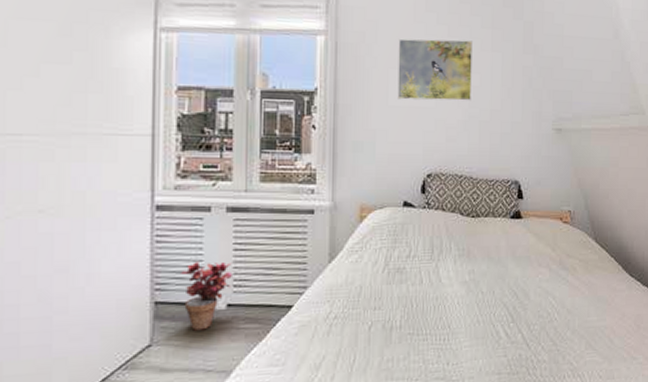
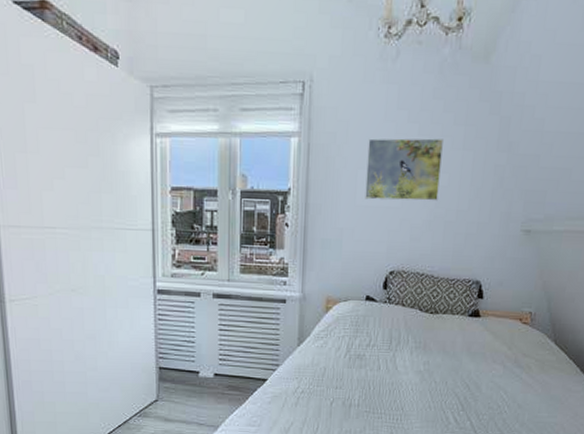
potted plant: present [181,260,232,331] -> none [178,336,218,392]

